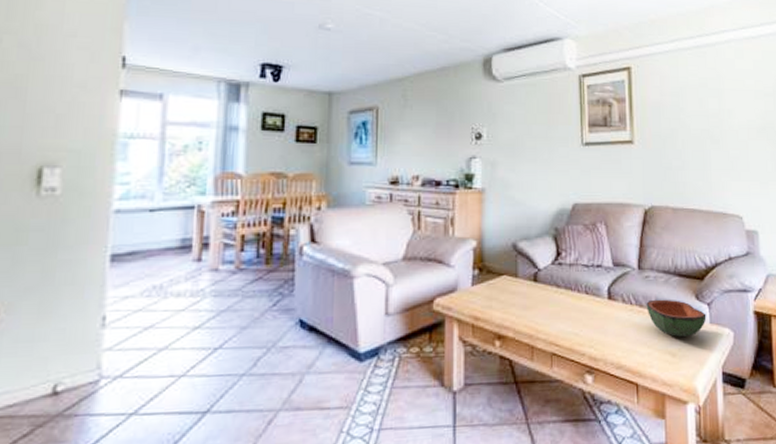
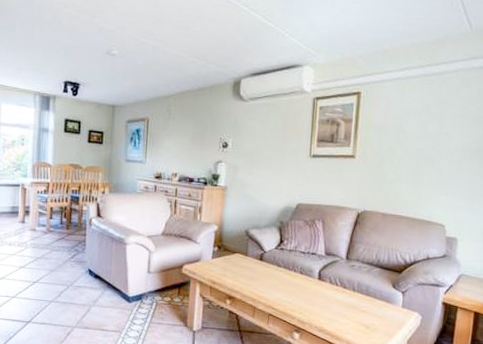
bowl: present [646,299,707,337] -> none [349,284,400,315]

